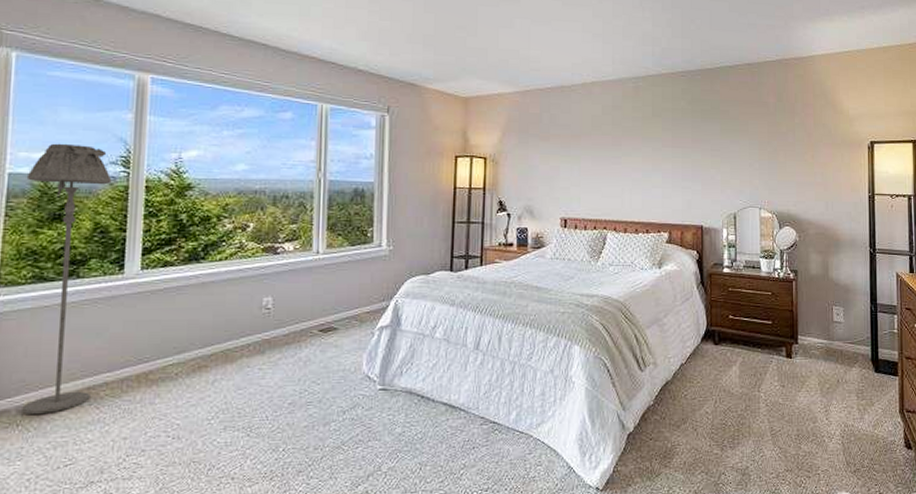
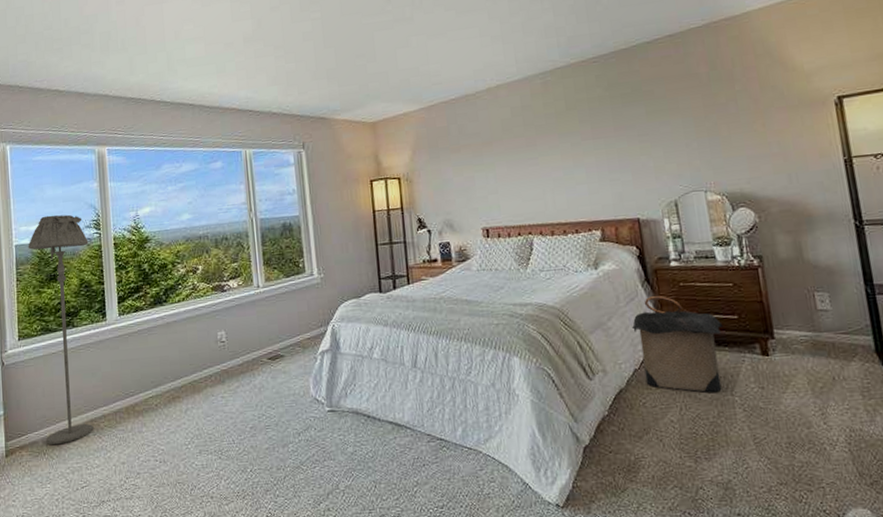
laundry hamper: none [683,297,759,388] -> present [631,295,723,392]

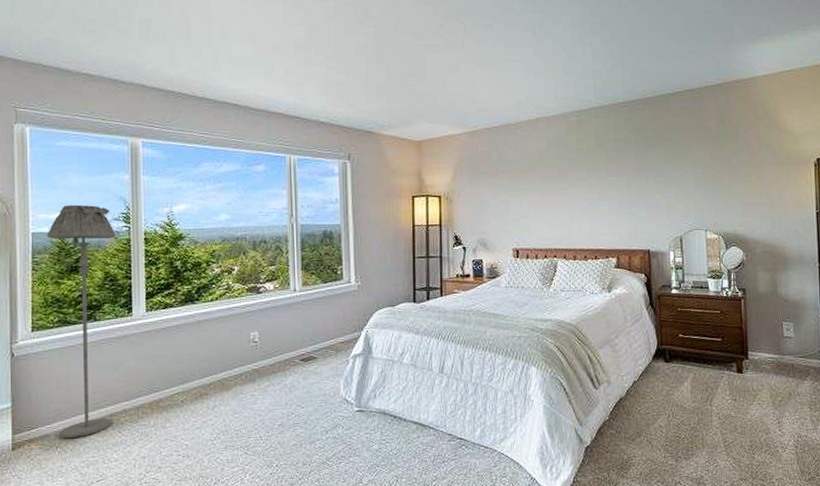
laundry hamper: present [631,295,723,392] -> none [634,318,709,402]

